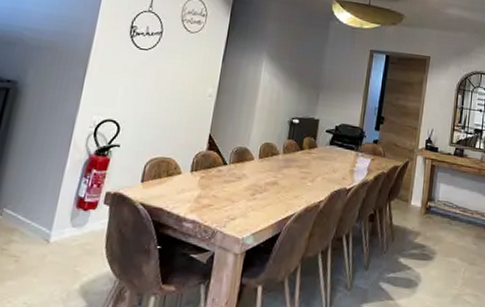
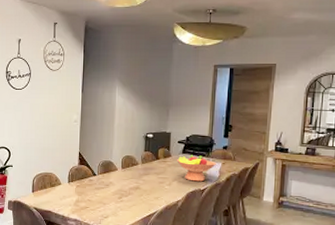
fruit bowl: none [322,147,365,180] -> present [176,155,216,182]

